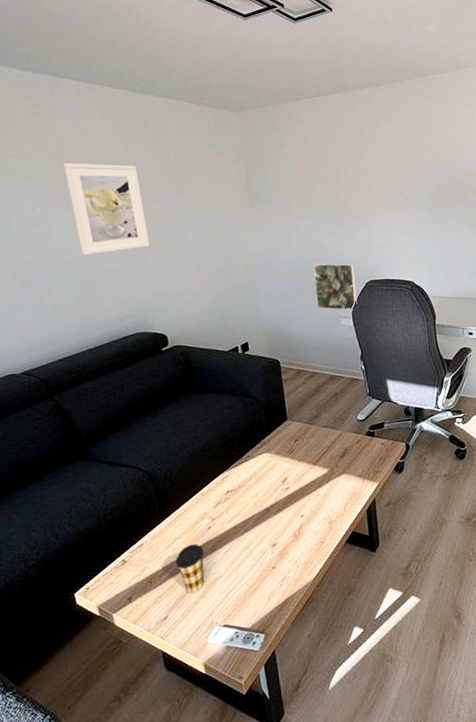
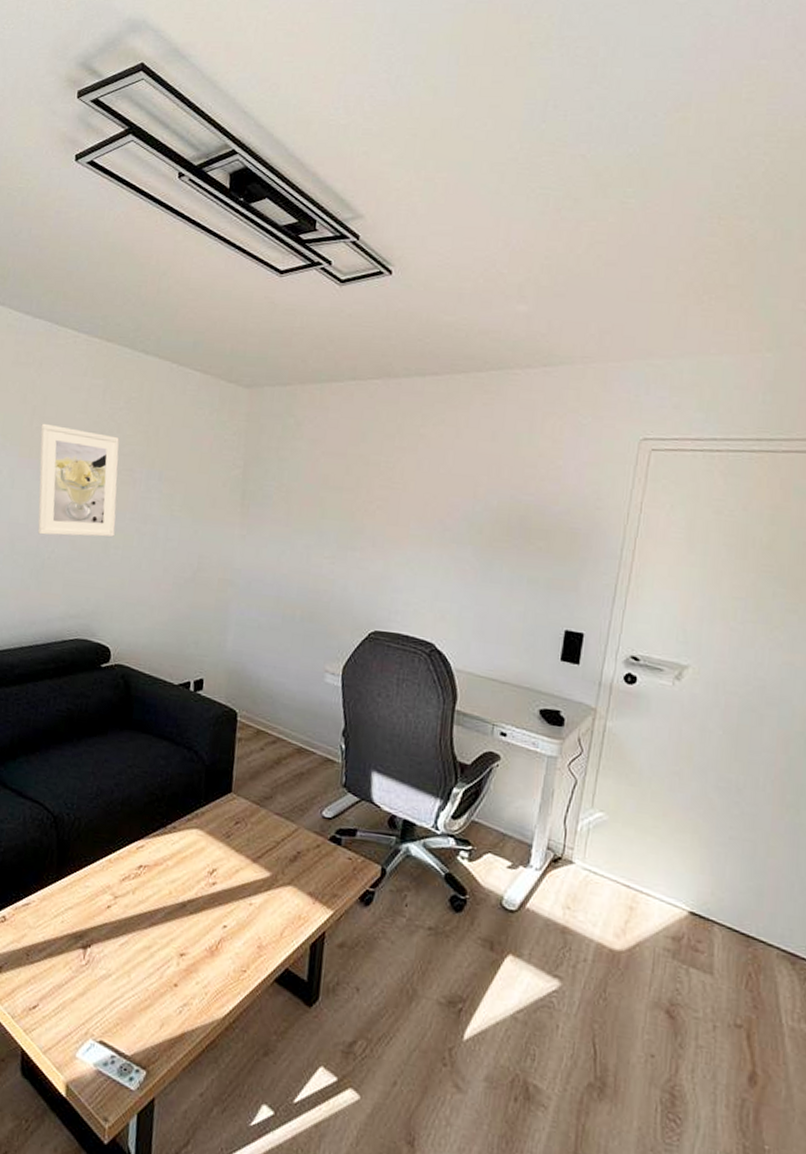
coffee cup: present [175,544,205,594] -> none [60,921,97,986]
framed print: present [312,263,358,311] -> none [298,594,358,667]

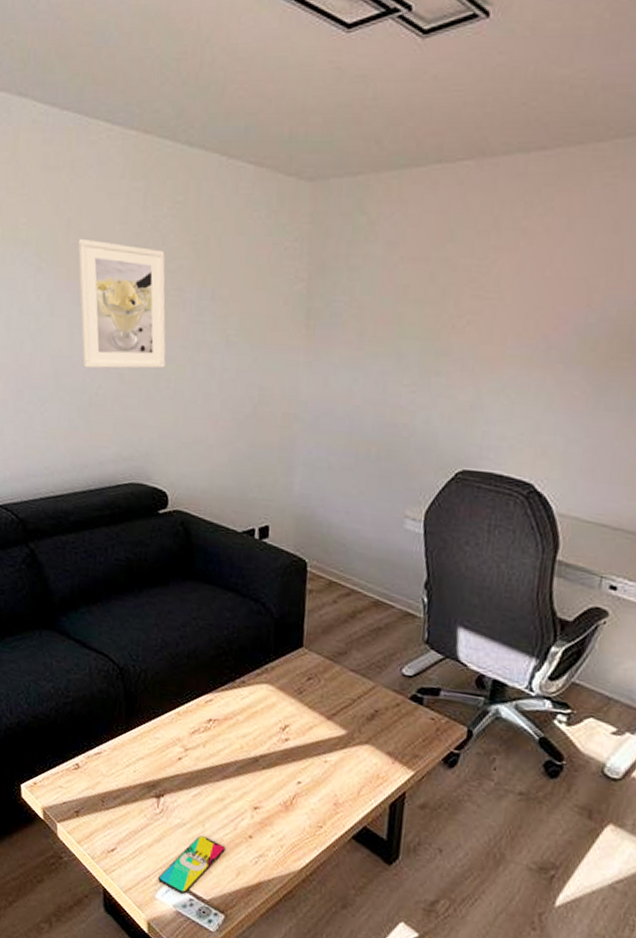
smartphone: none [80,986,151,1052] -> present [158,835,226,895]

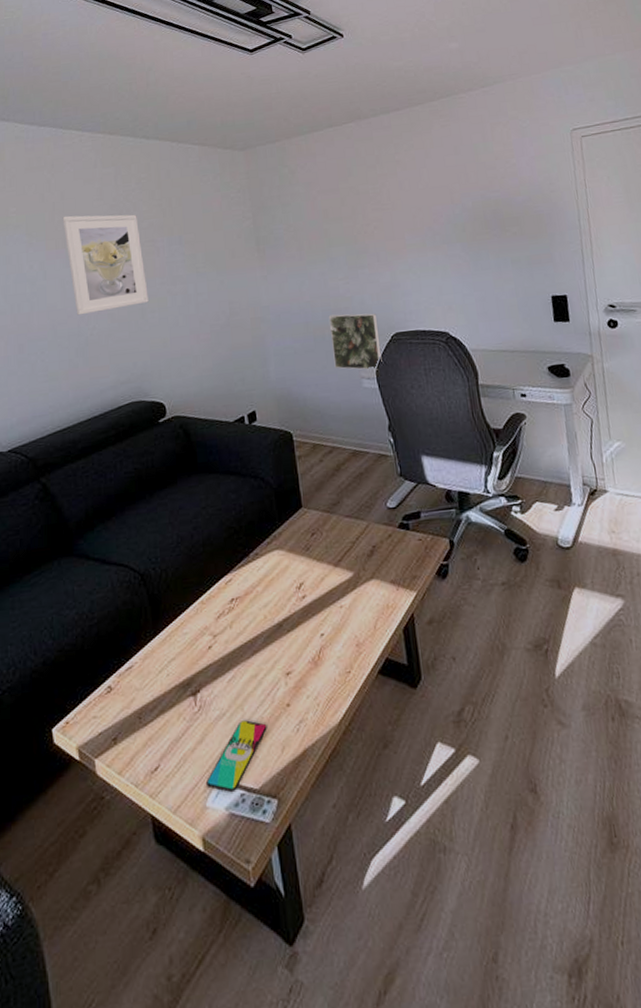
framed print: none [374,429,443,512] -> present [328,313,382,370]

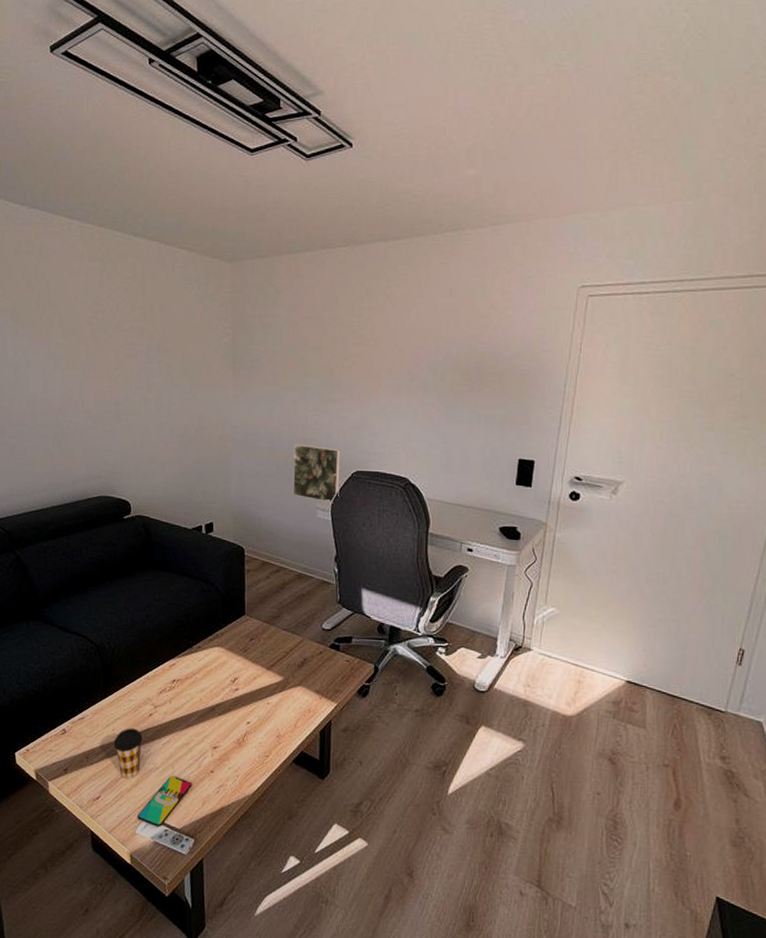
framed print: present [62,214,149,316] -> none [47,306,124,407]
coffee cup: none [169,668,204,736] -> present [113,728,143,779]

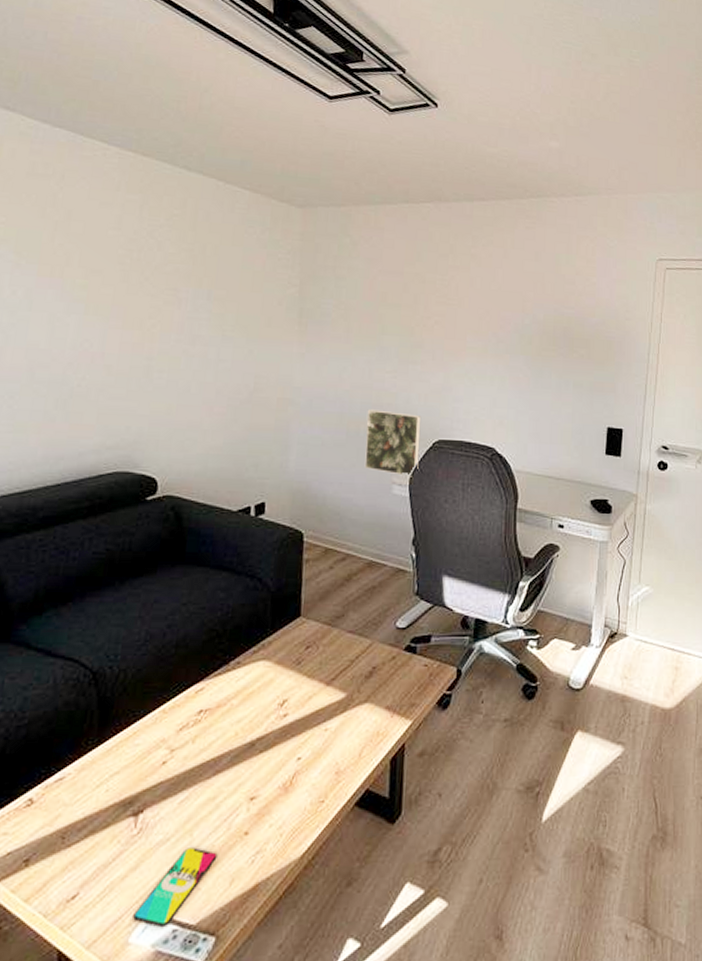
coffee cup: present [113,728,143,779] -> none [104,785,151,862]

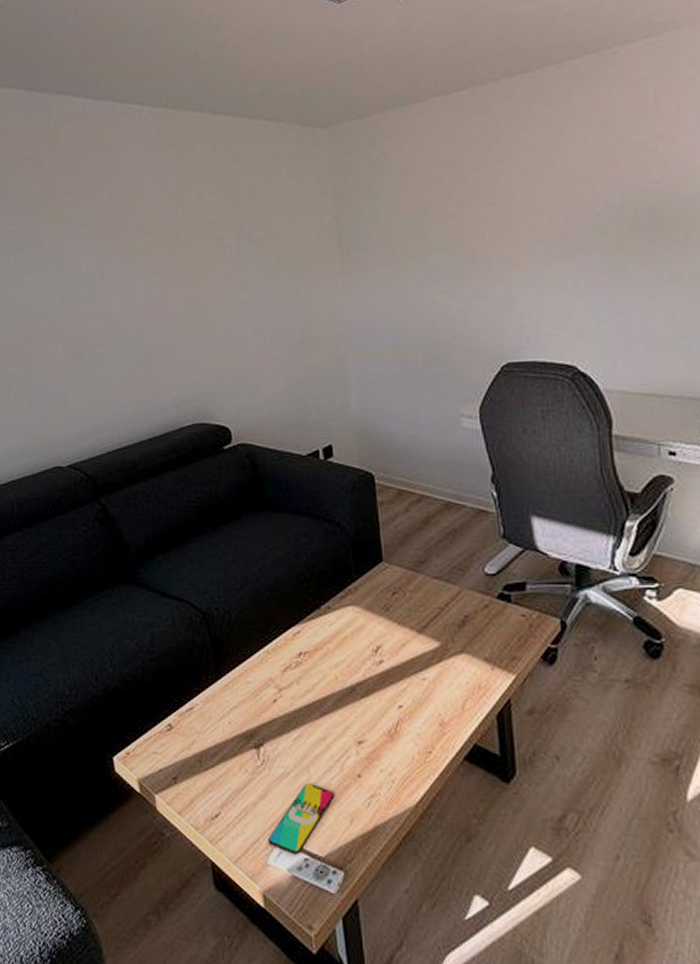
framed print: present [364,409,422,477] -> none [423,336,488,408]

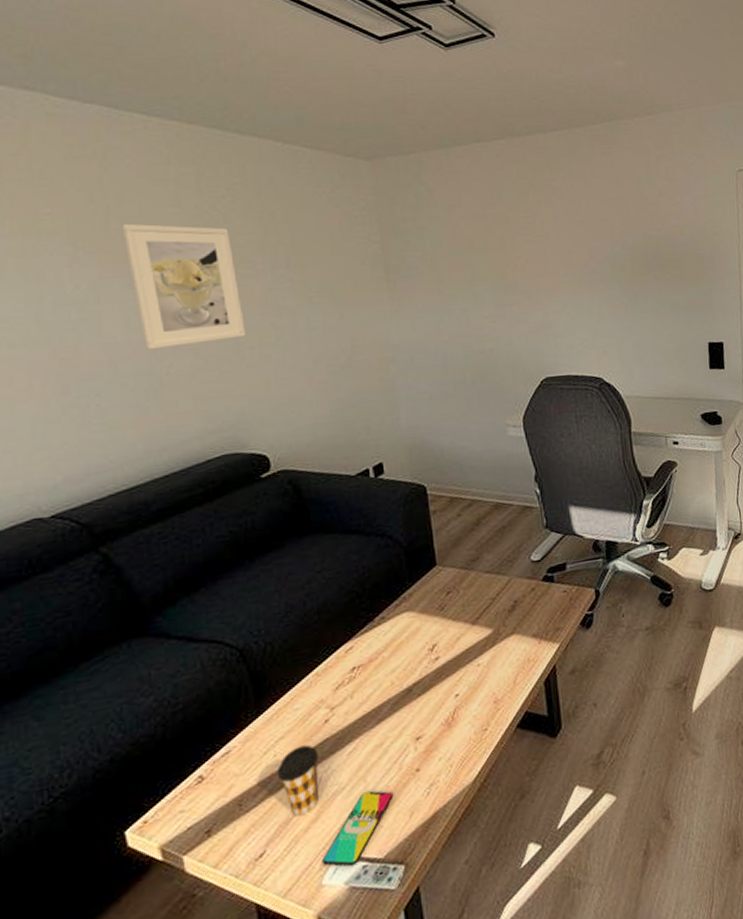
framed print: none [121,206,214,322] -> present [121,223,246,350]
coffee cup: none [231,719,267,789] -> present [276,744,320,817]

